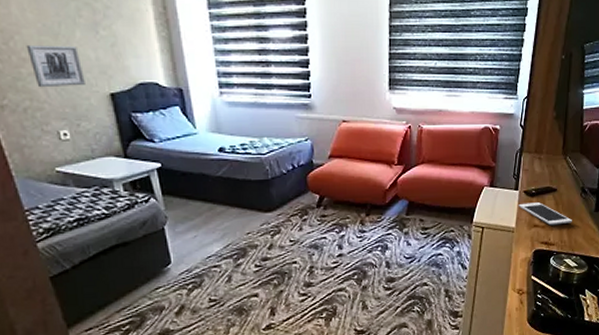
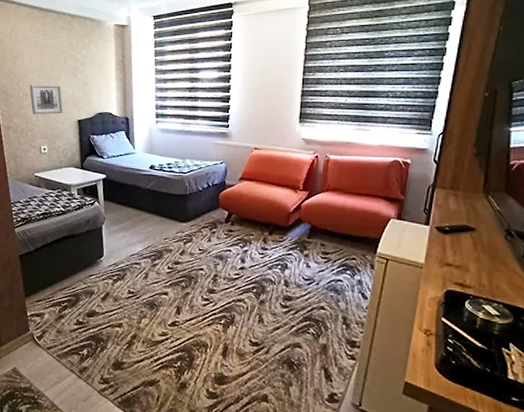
cell phone: present [518,202,572,226] -> none [428,239,494,267]

